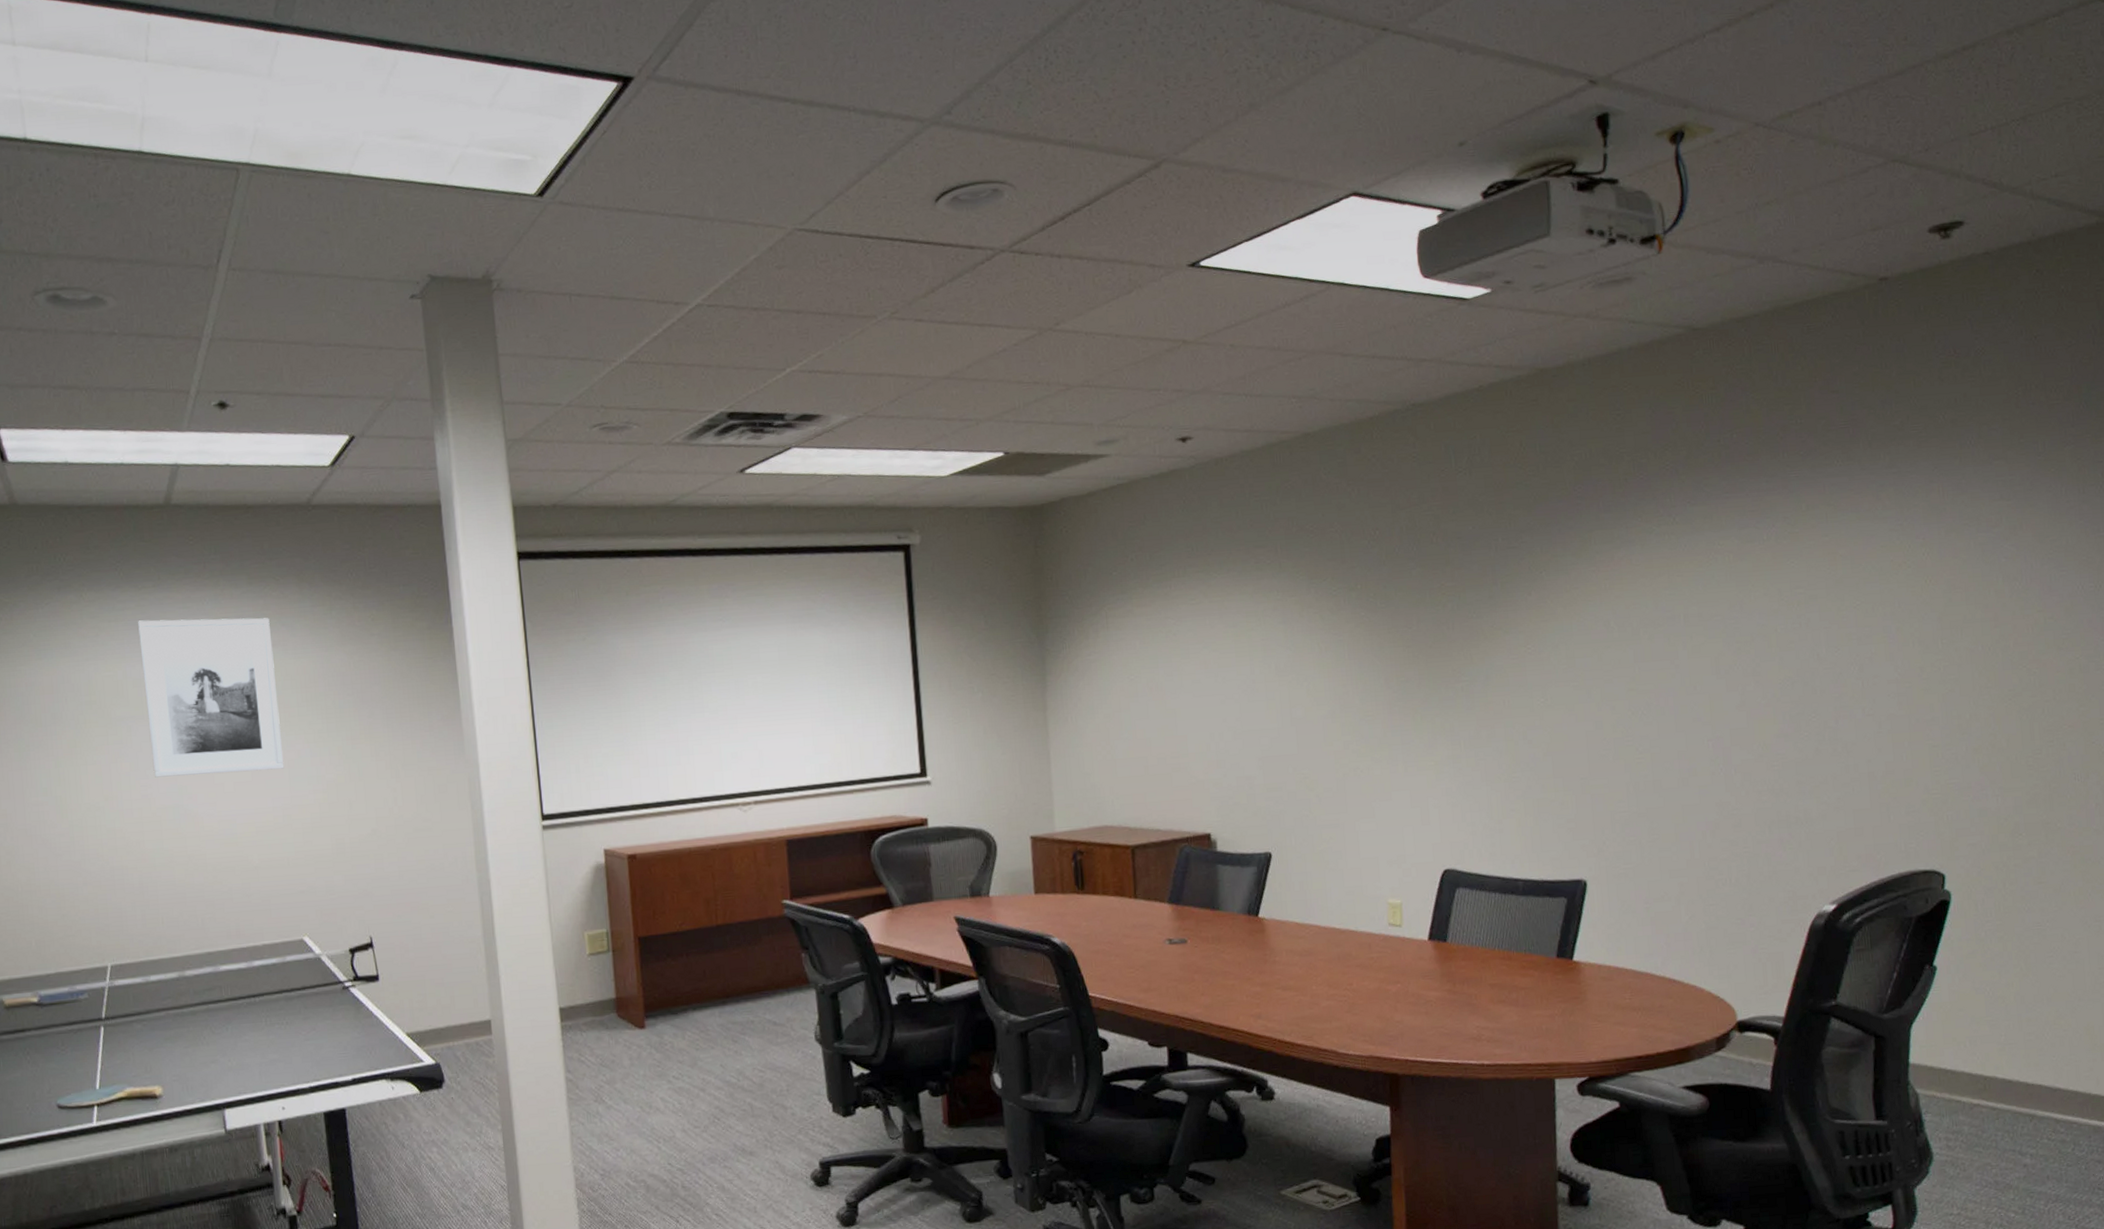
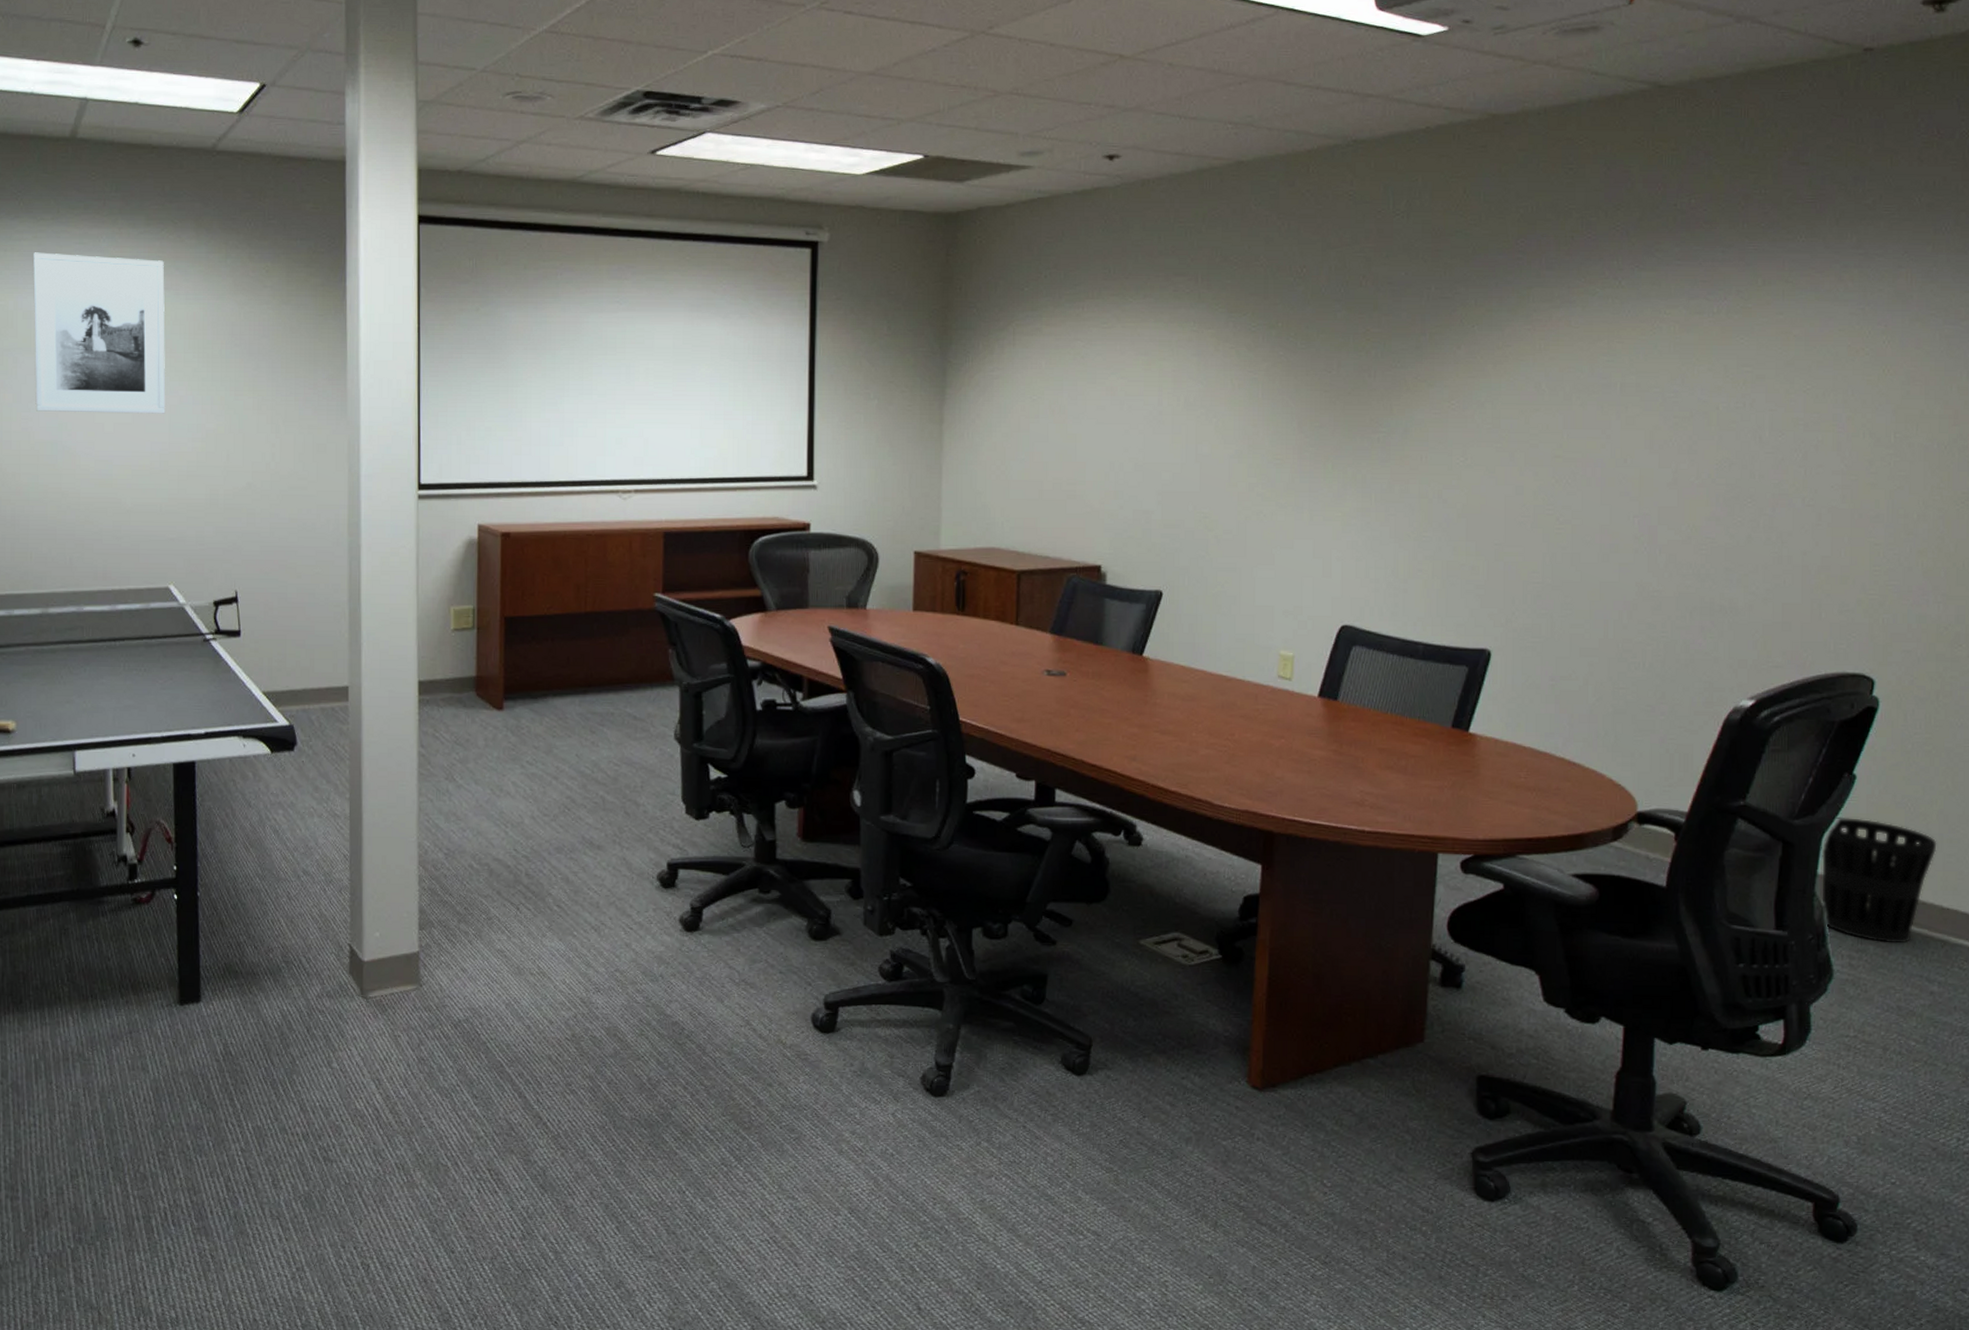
wastebasket: none [1910,1006,2017,1123] -> present [1821,818,1937,944]

